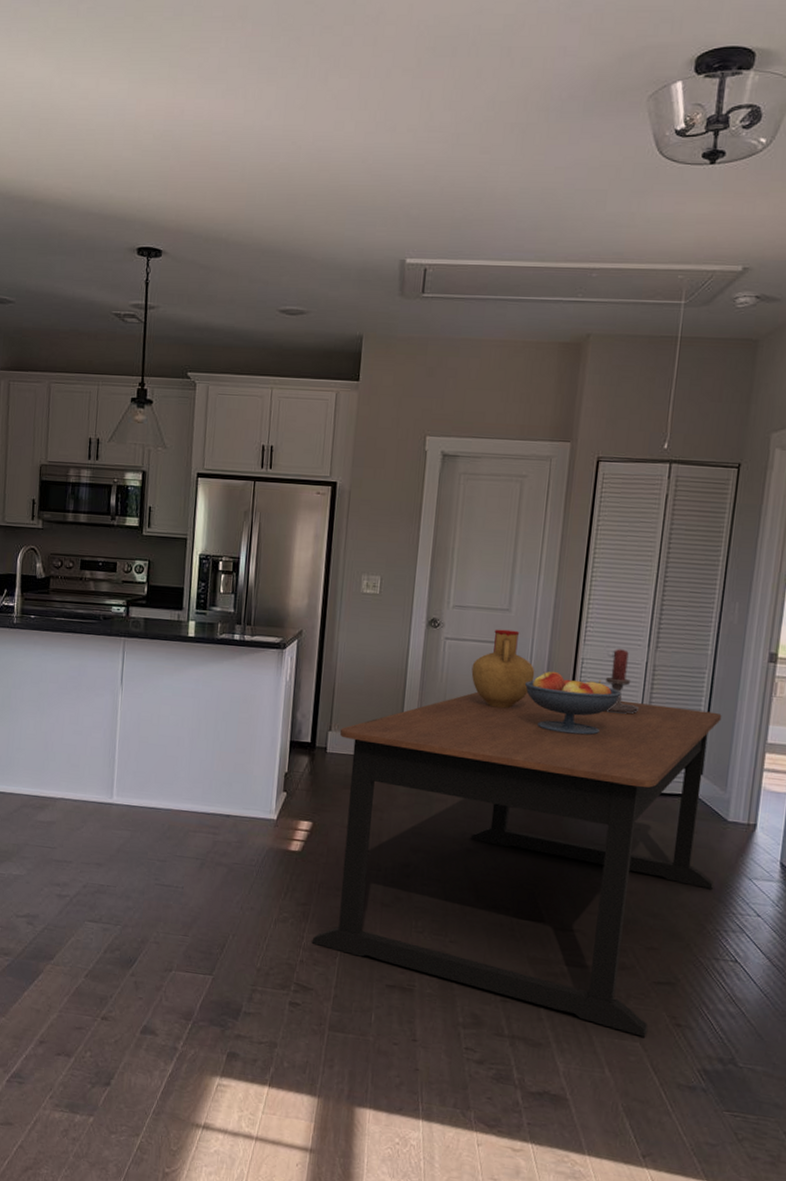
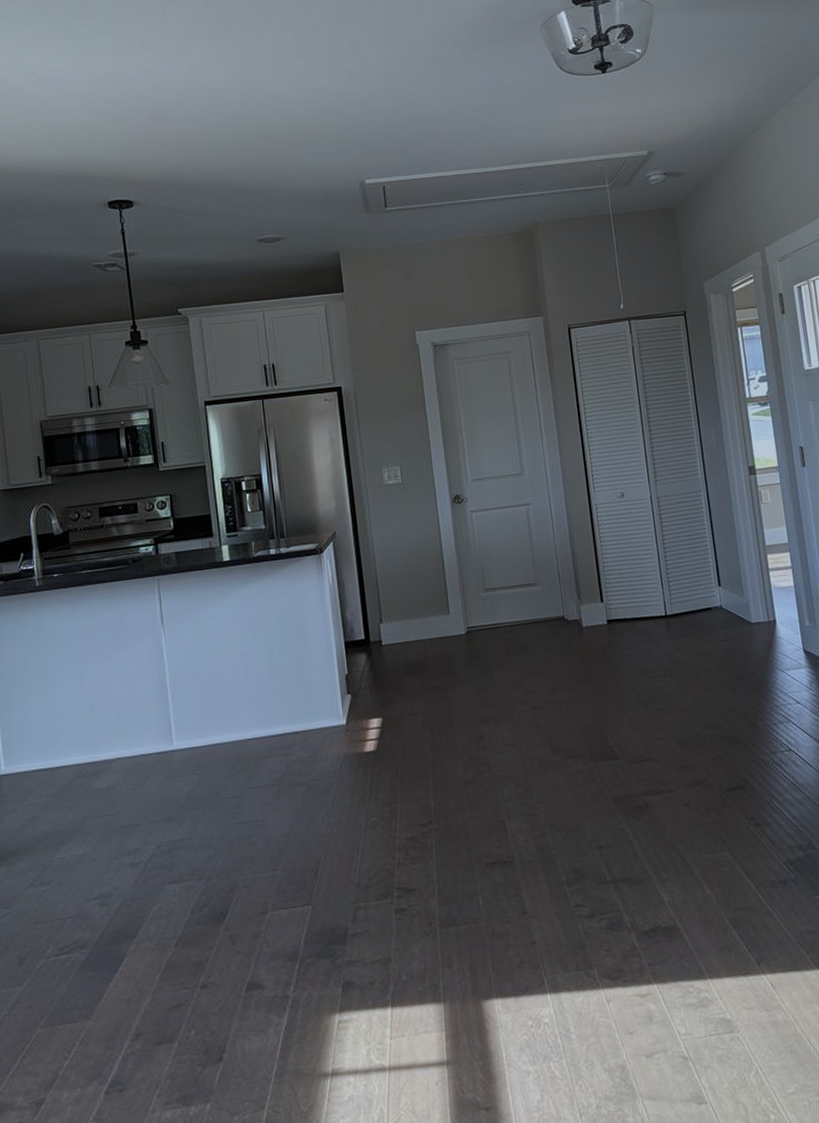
dining table: present [313,691,722,1037] -> none [390,528,755,846]
vase: present [471,629,535,709] -> none [500,491,558,567]
fruit bowl: present [524,671,622,735] -> none [550,520,636,577]
candle holder: present [604,649,640,714] -> none [619,489,655,549]

